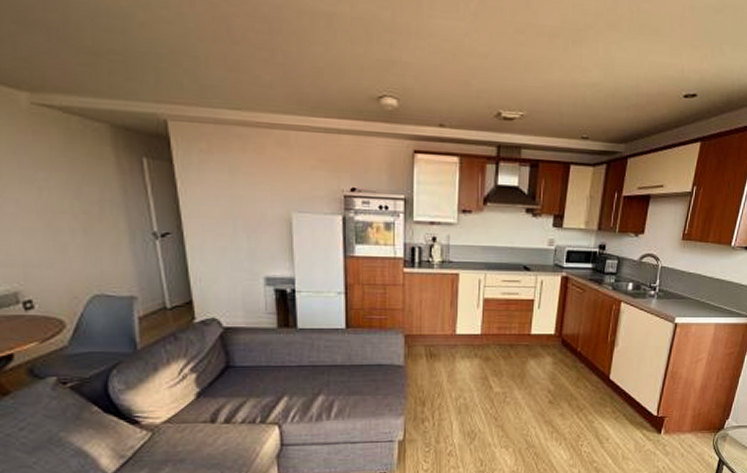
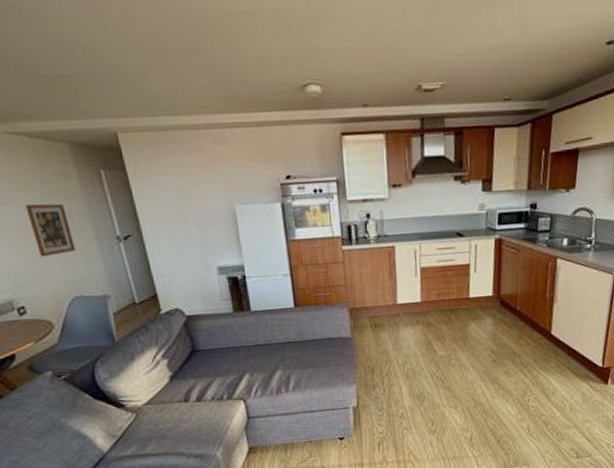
wall art: none [48,186,103,247] -> present [25,203,76,257]

